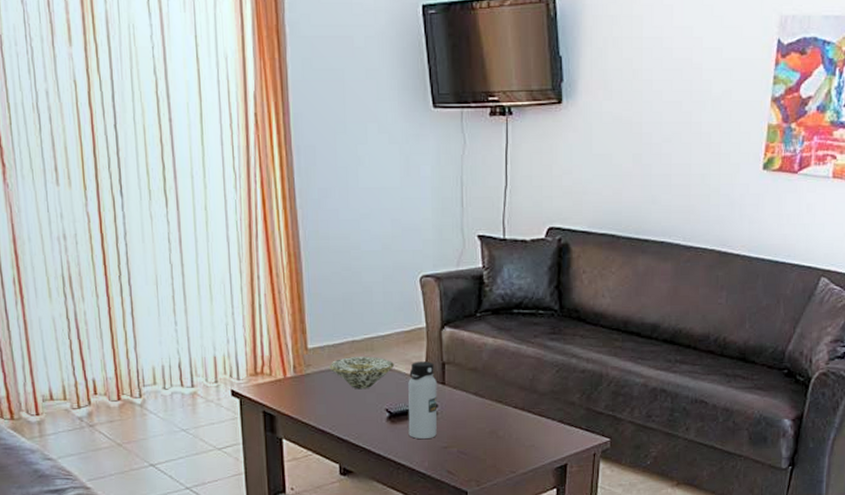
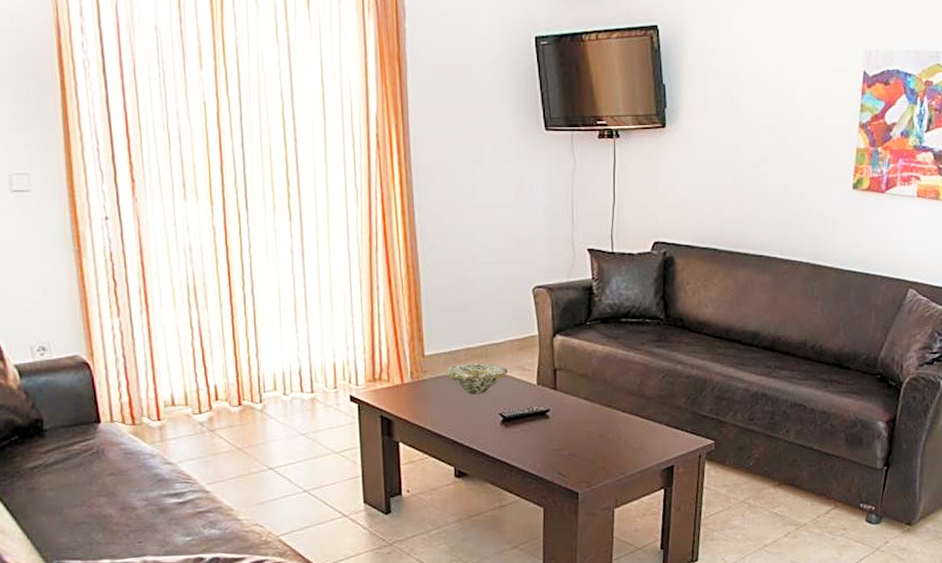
water bottle: present [408,361,438,439] -> none [521,368,549,442]

